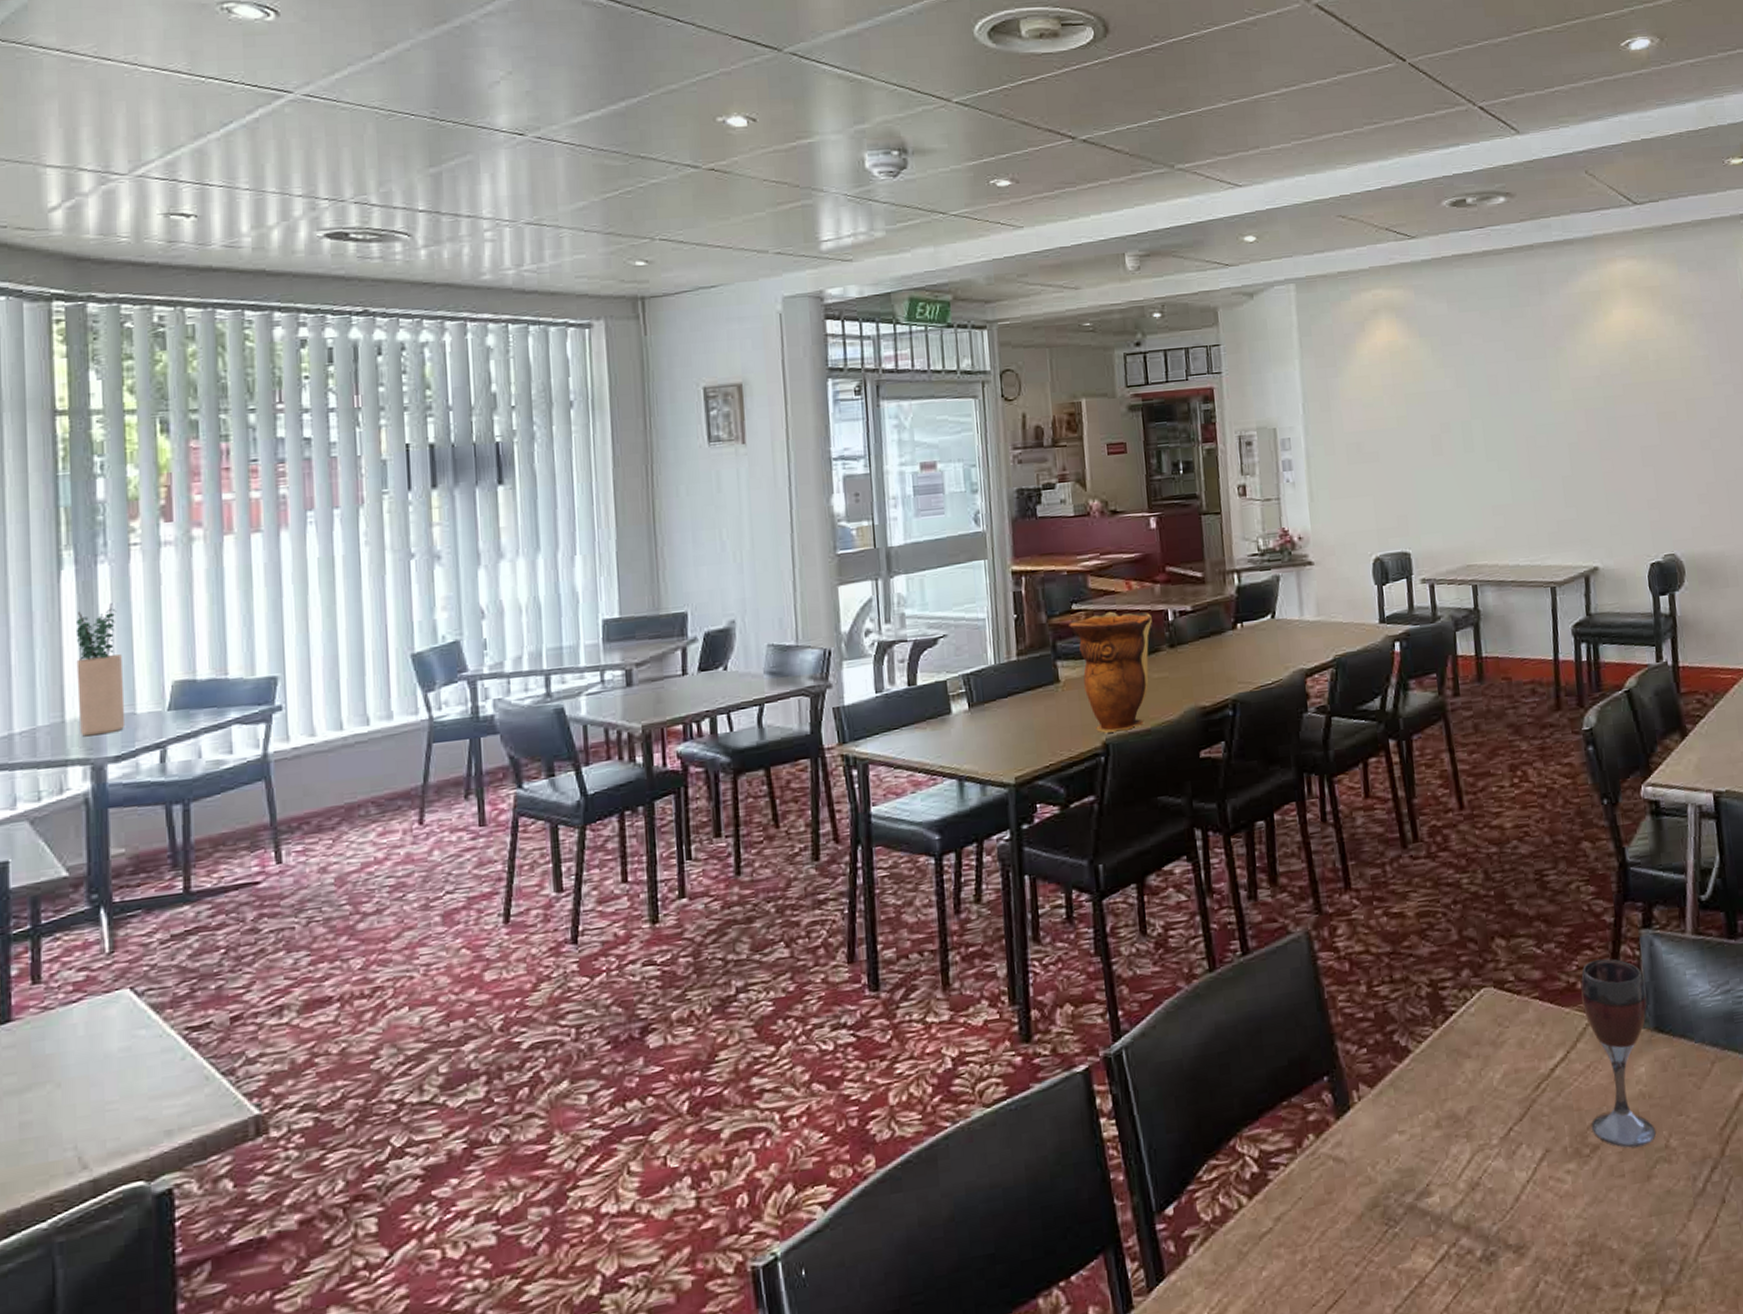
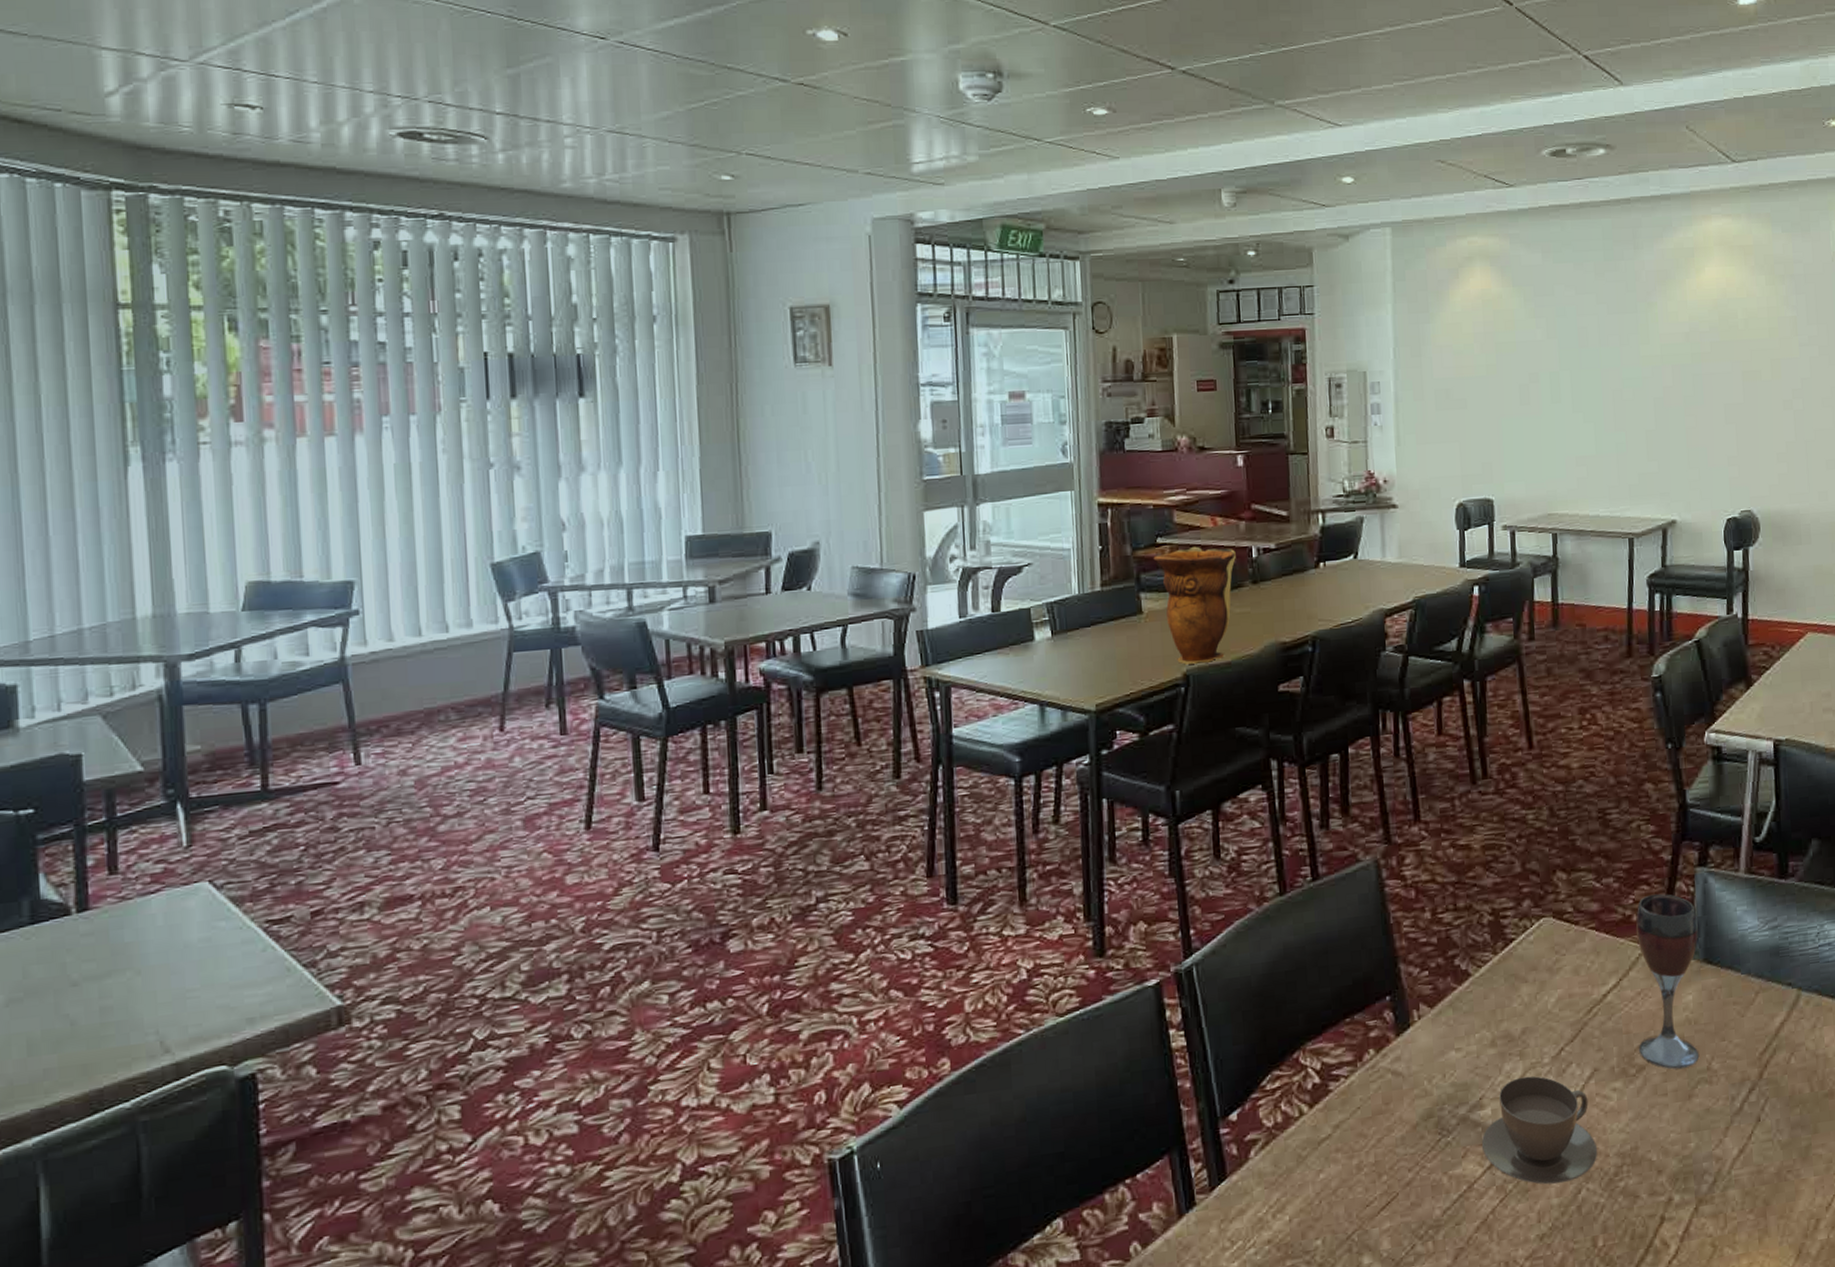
vase: present [76,603,126,737] -> none [145,502,199,634]
teacup: none [1430,1158,1555,1278] -> present [1481,1075,1598,1185]

